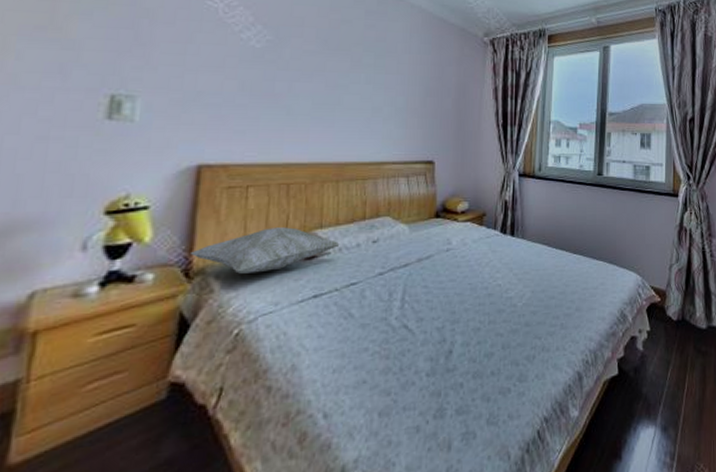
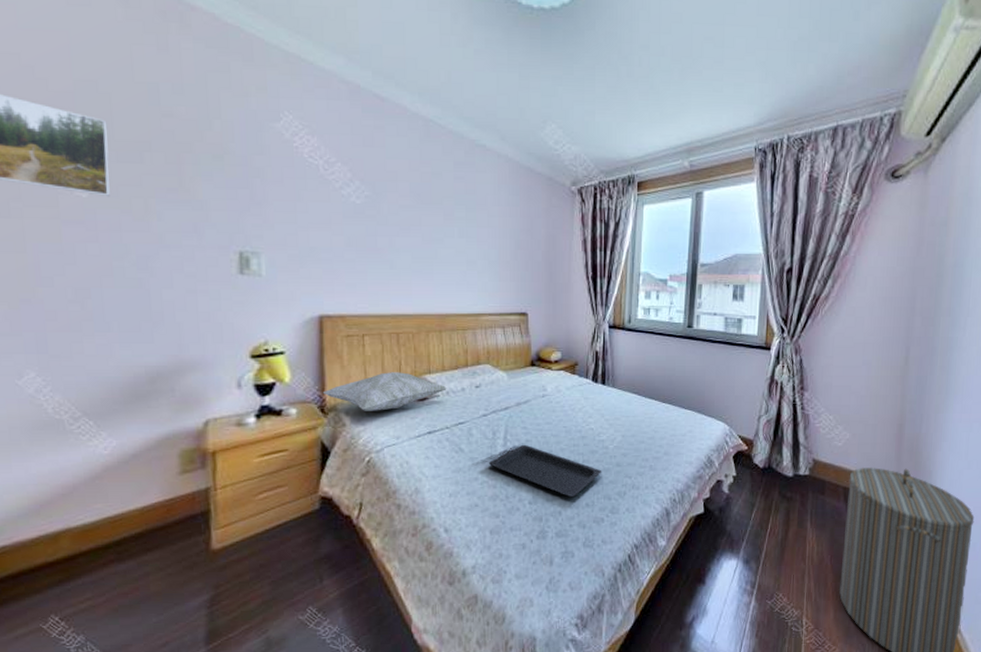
serving tray: none [381,305,510,365] -> present [488,444,602,497]

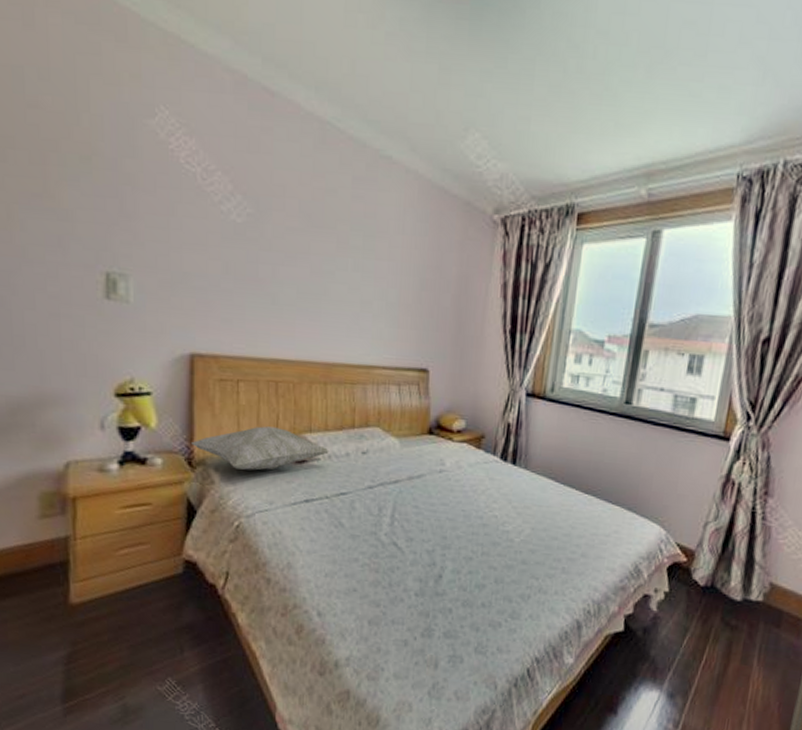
serving tray: present [488,444,602,497] -> none [371,525,504,593]

